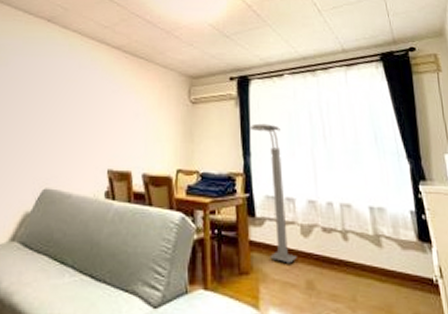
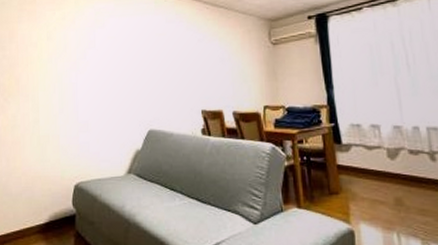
floor lamp: present [249,123,297,264] -> none [330,57,385,184]

